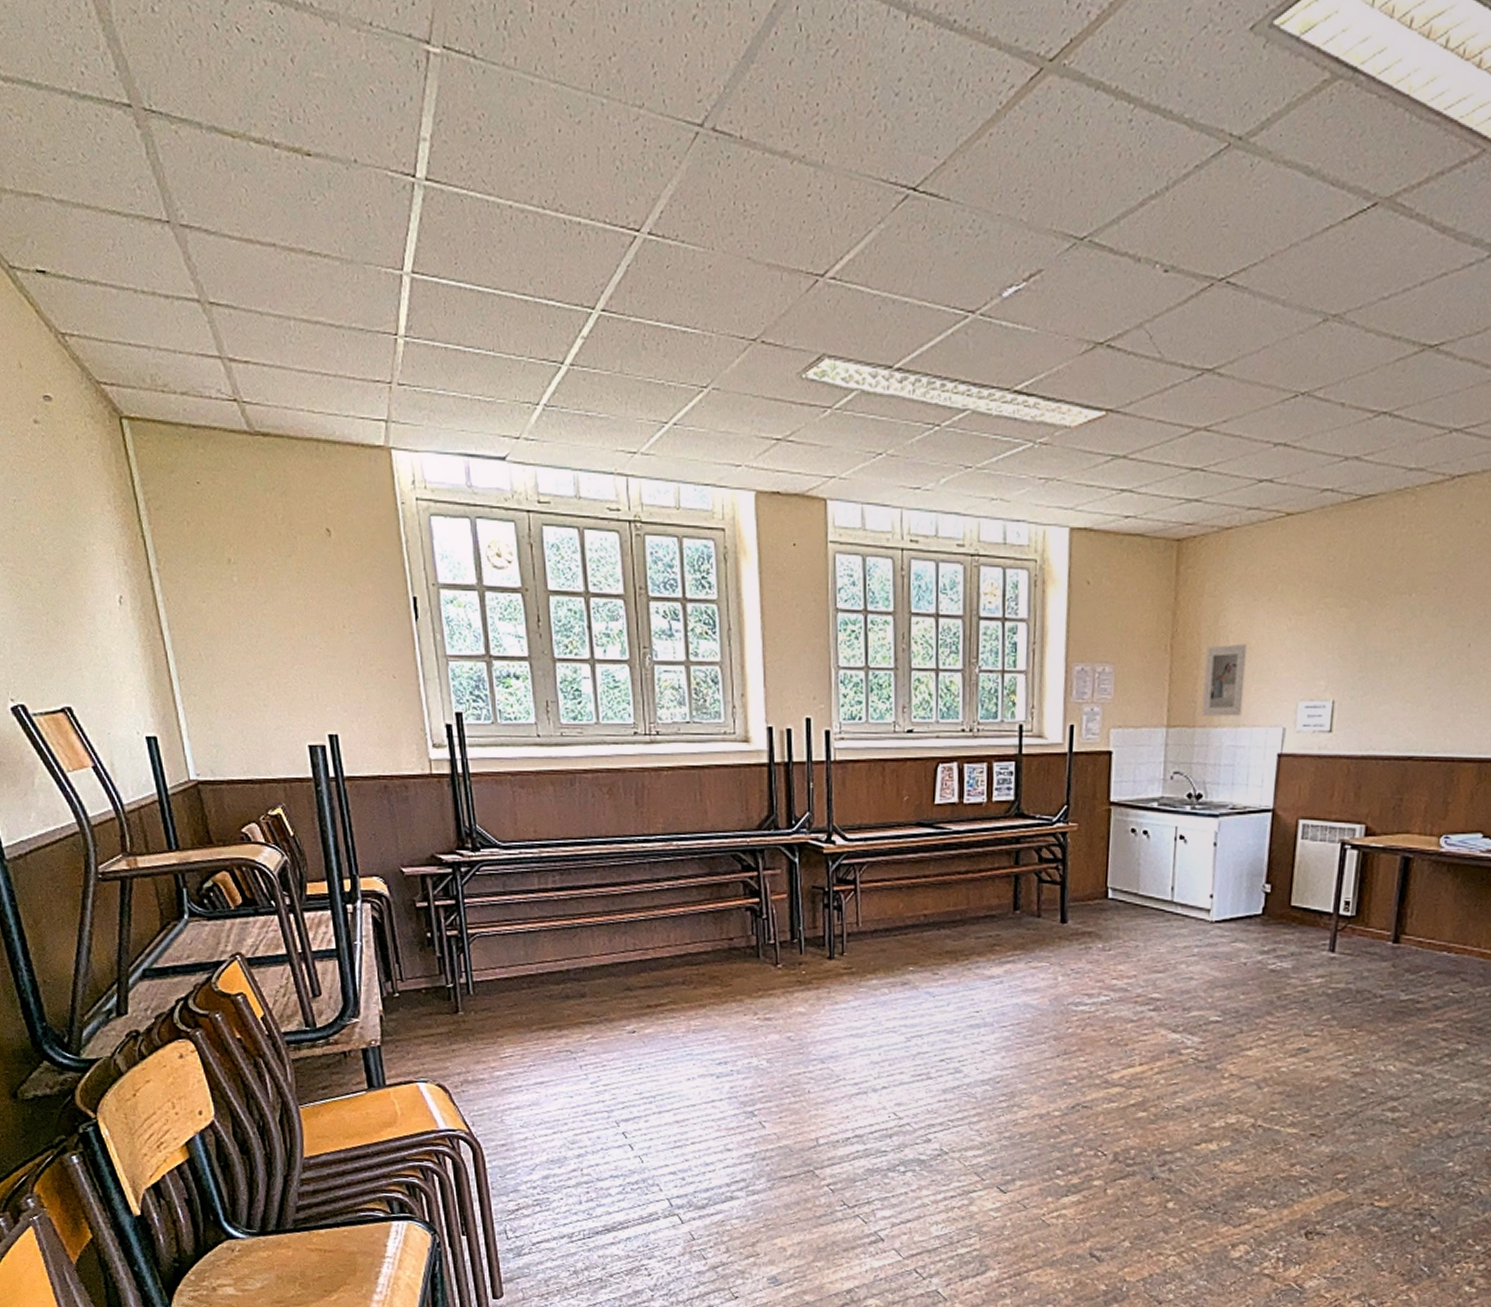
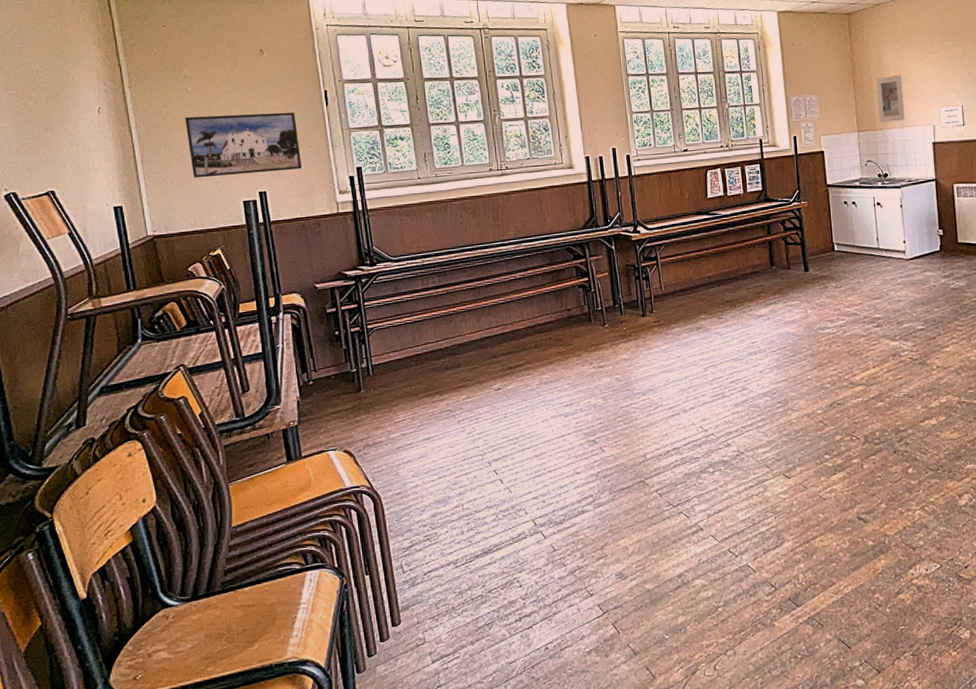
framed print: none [230,620,383,708] -> present [185,112,302,178]

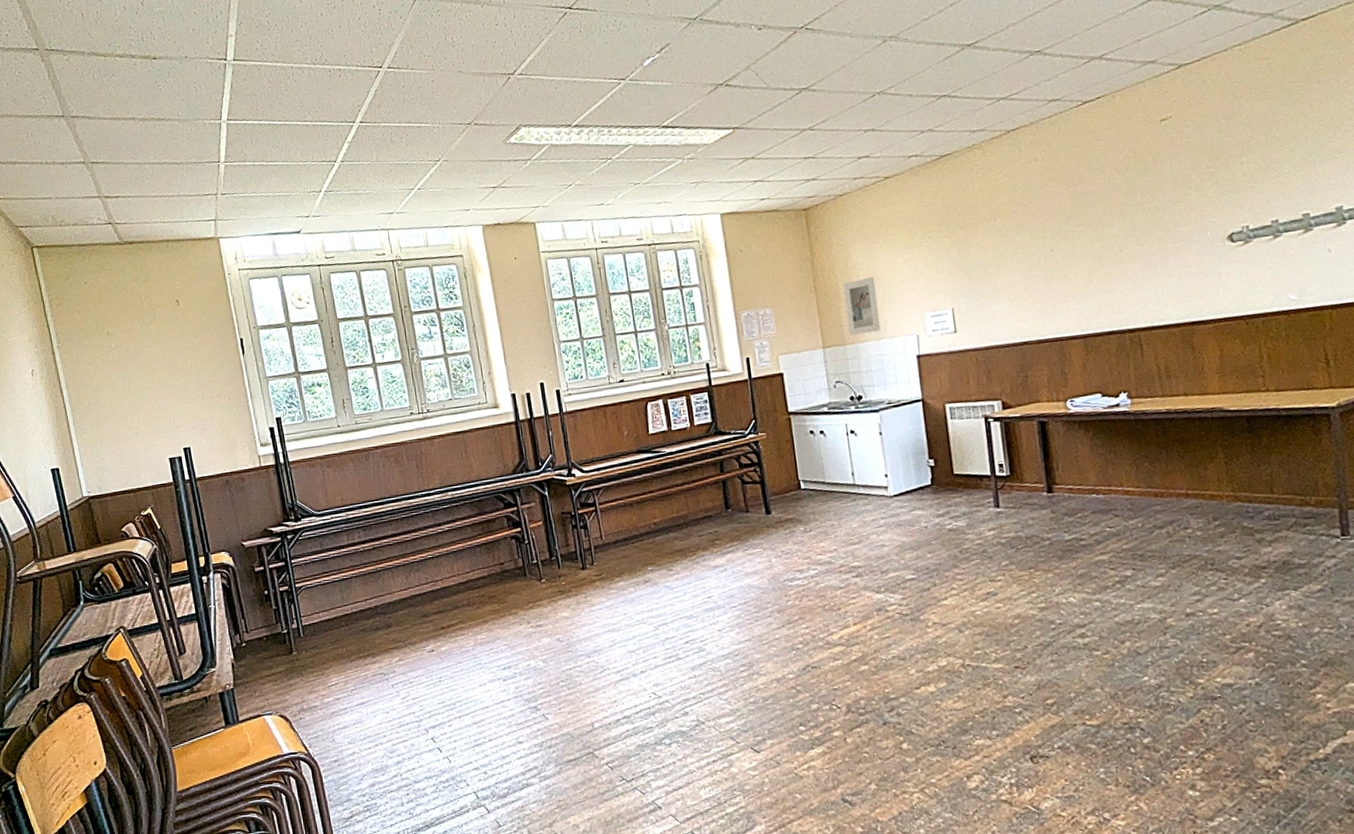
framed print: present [185,112,302,178] -> none [110,363,223,437]

